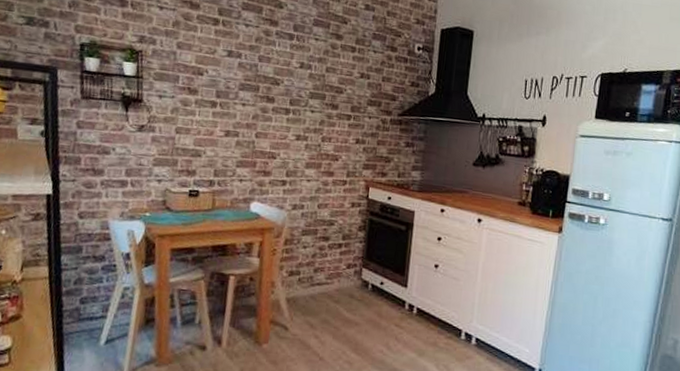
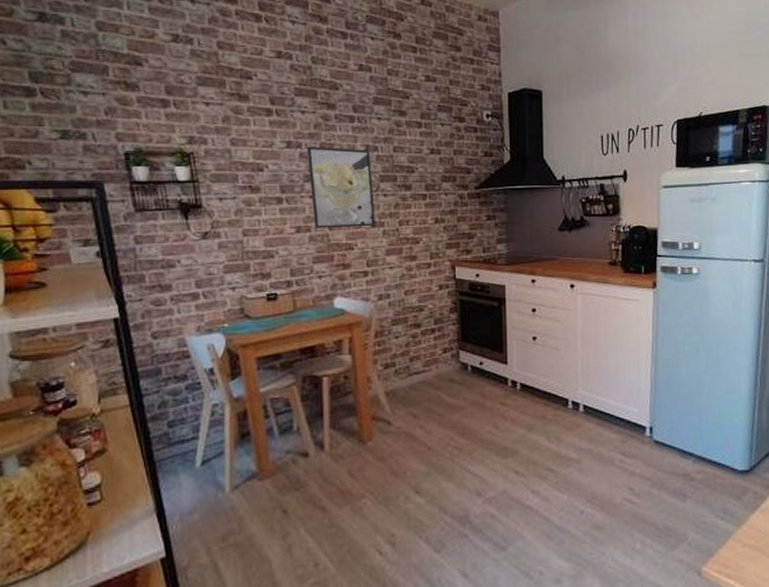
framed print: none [242,57,304,140] -> present [306,146,375,228]

